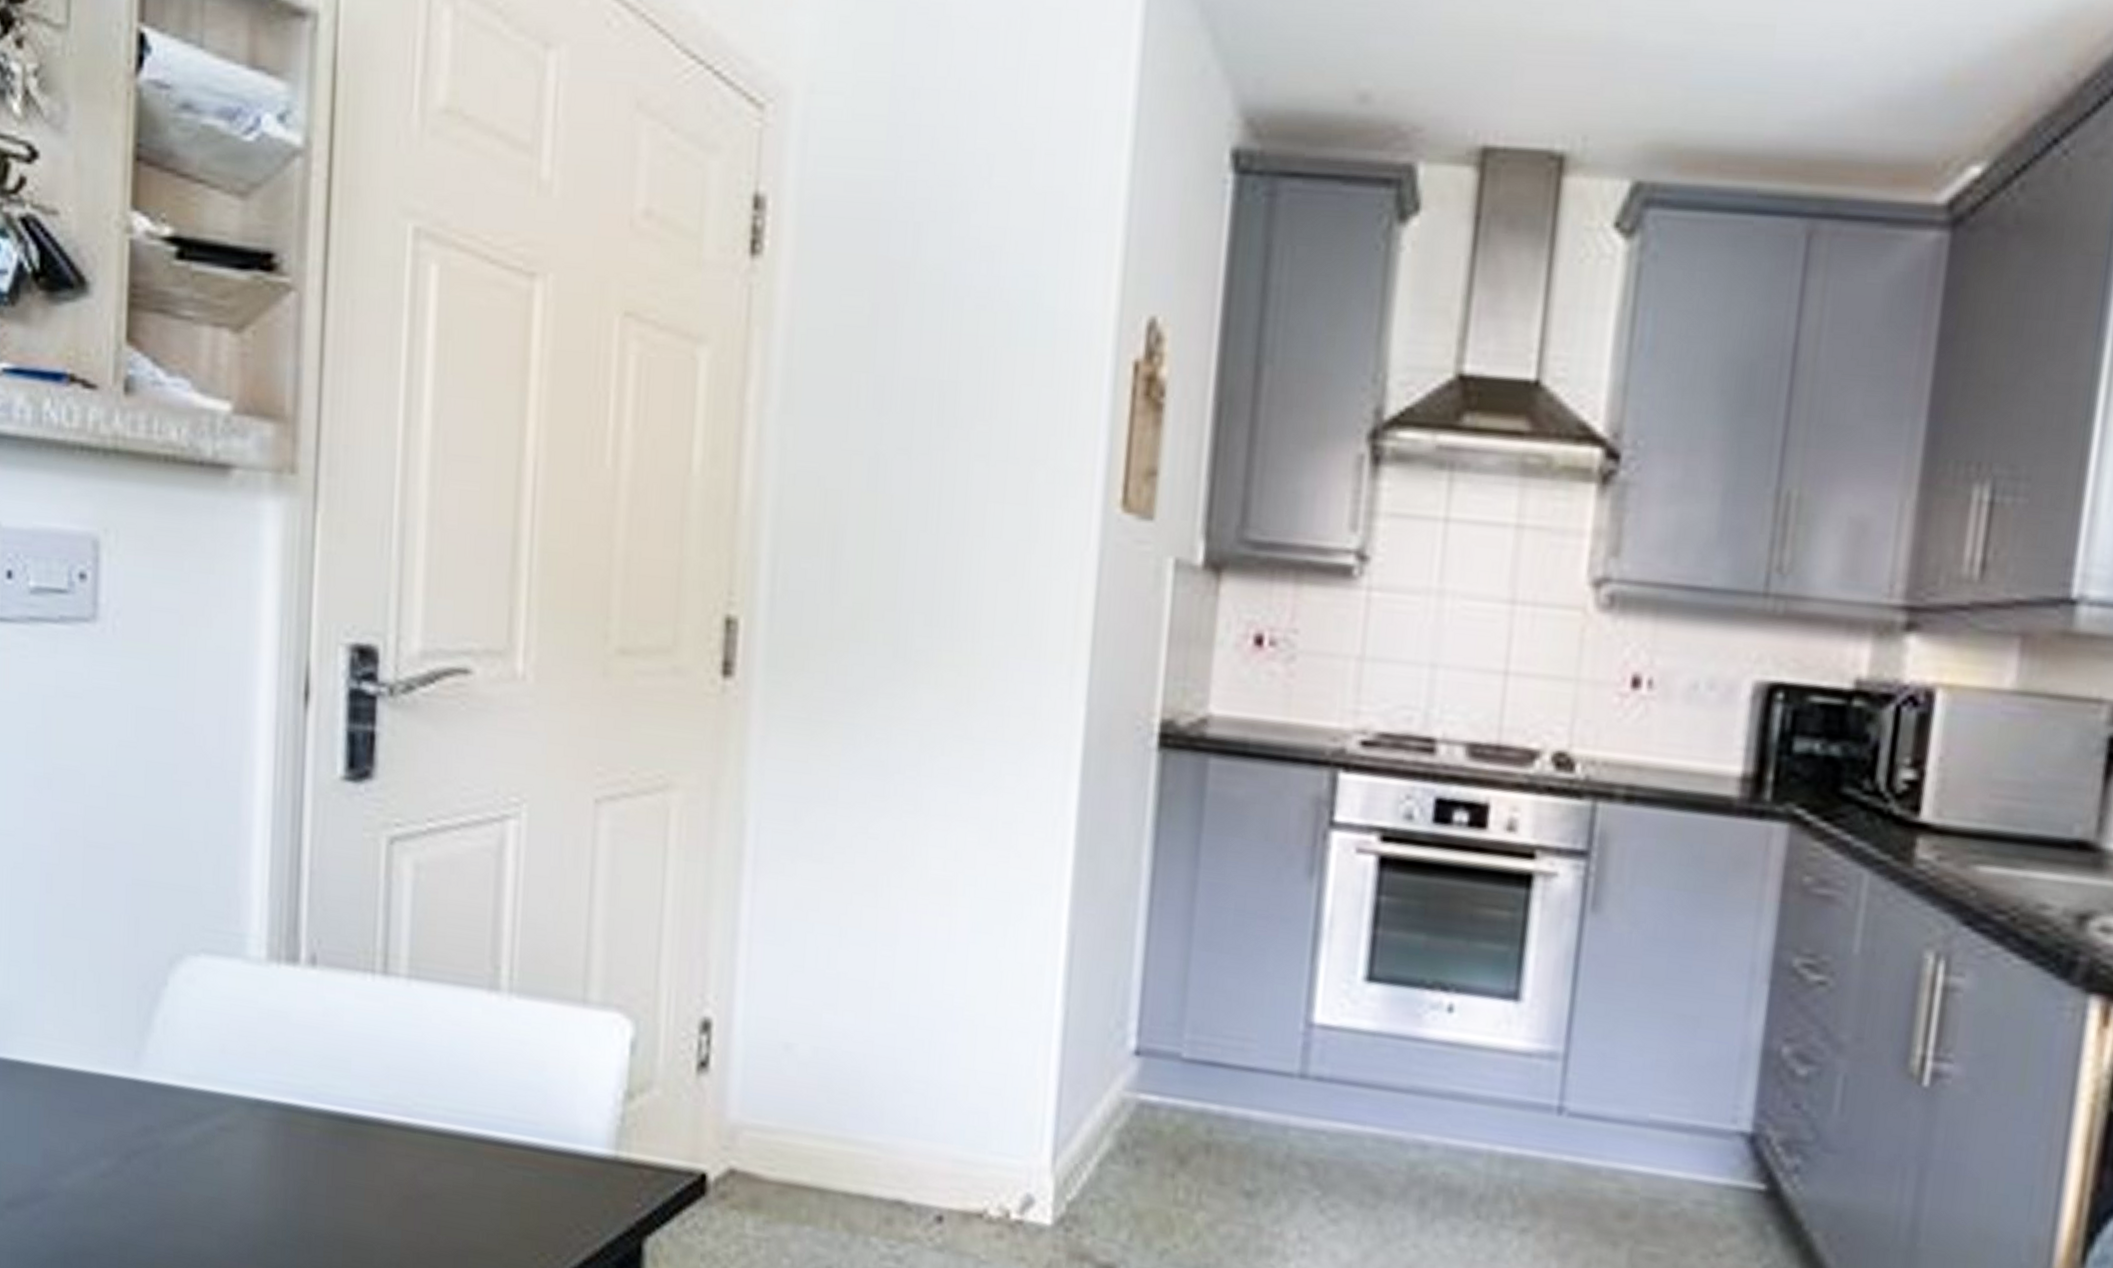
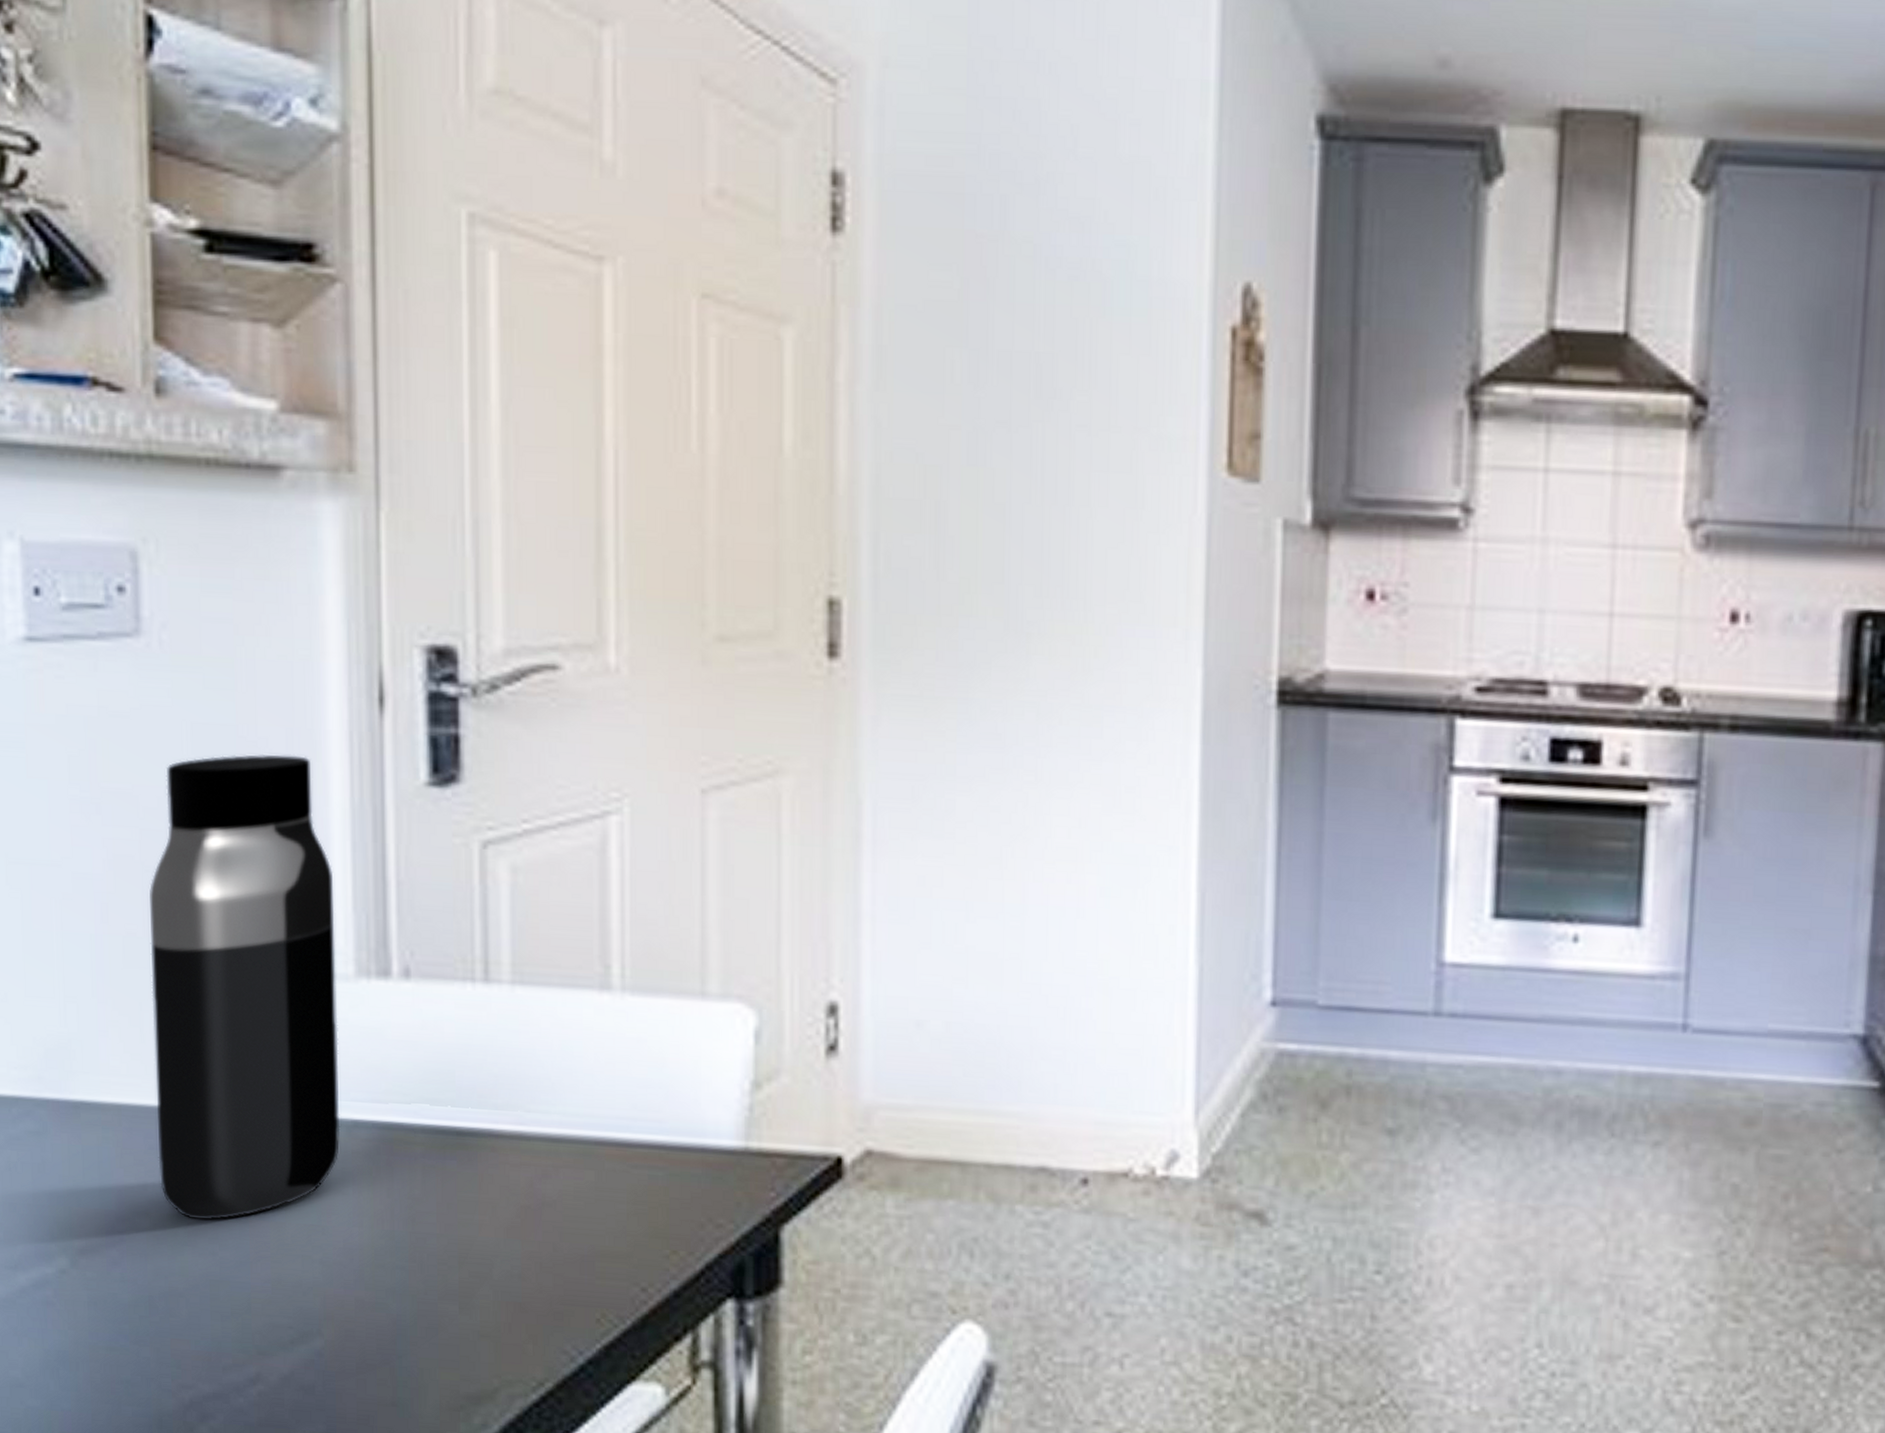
water bottle: none [81,739,254,1186] -> present [149,754,341,1221]

